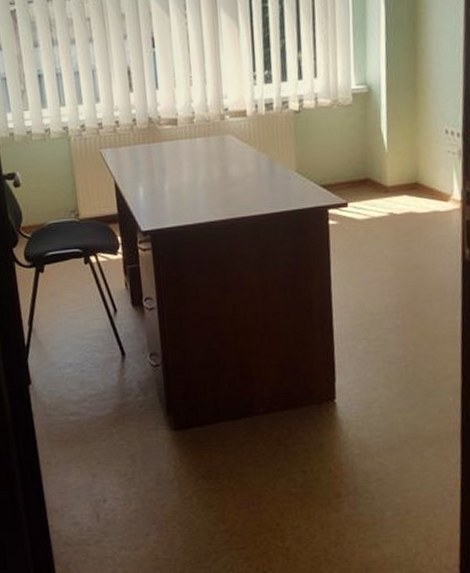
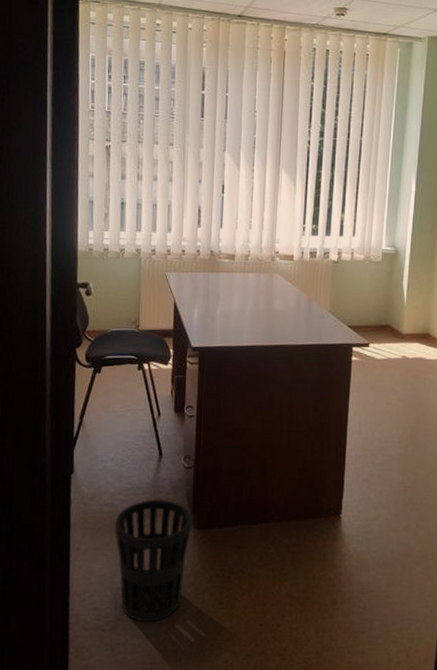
wastebasket: none [84,402,169,533] -> present [115,498,193,623]

